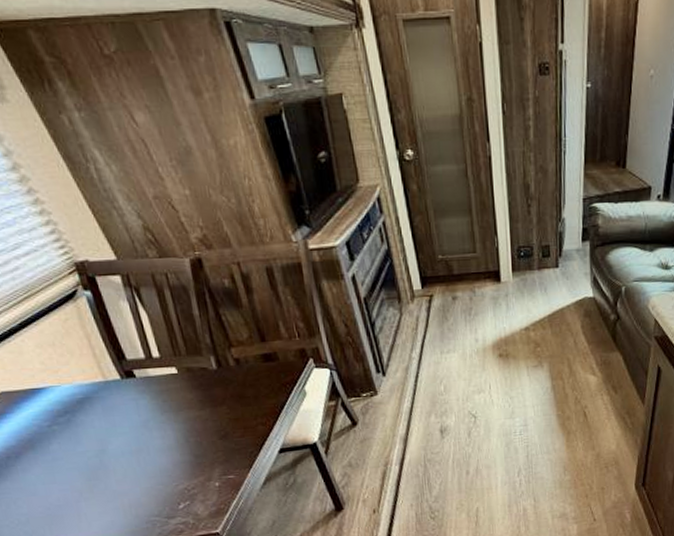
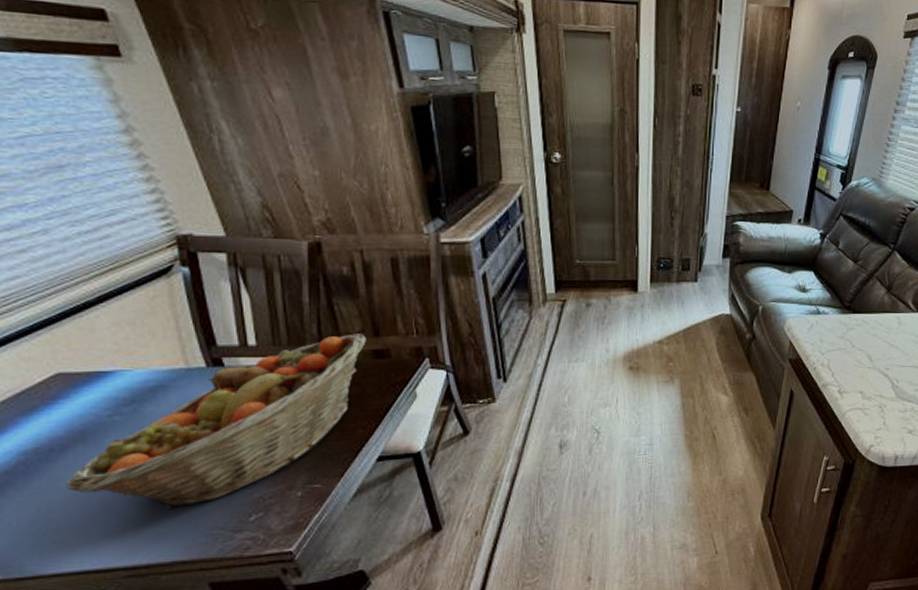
fruit basket: none [26,340,255,503] -> present [66,334,366,510]

